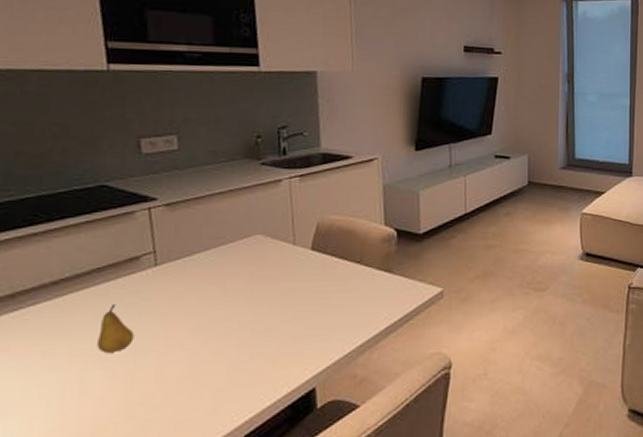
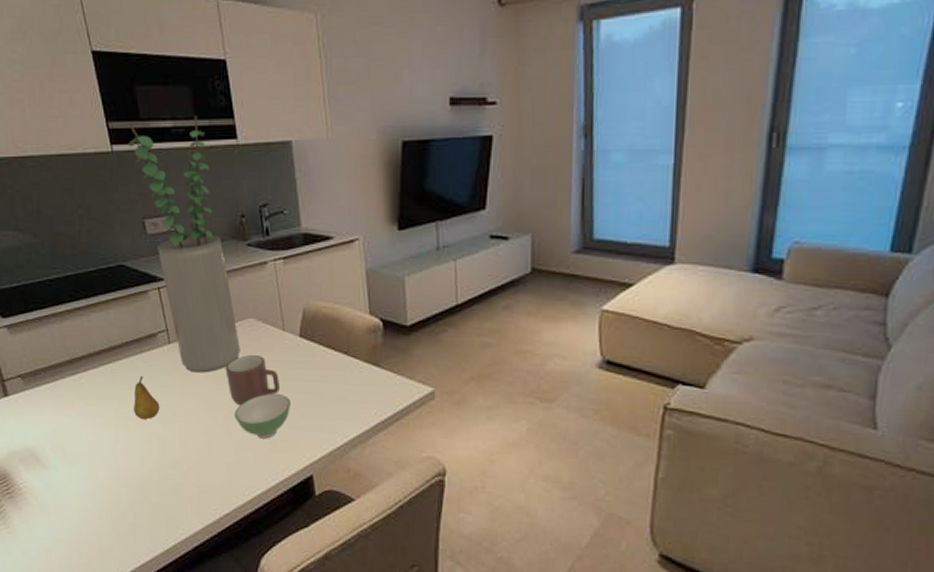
vase: none [129,43,244,295] -> present [128,116,241,373]
mug: none [222,271,286,325] -> present [225,355,280,406]
bowl: none [228,307,297,357] -> present [234,393,292,439]

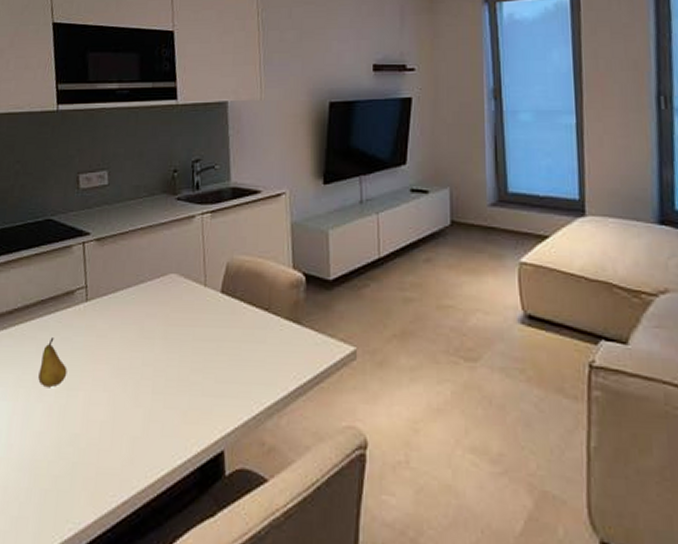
vase: present [128,116,241,373] -> none [73,79,160,333]
mug: present [225,355,280,406] -> none [141,313,197,370]
bowl: present [234,393,292,439] -> none [145,355,207,408]

